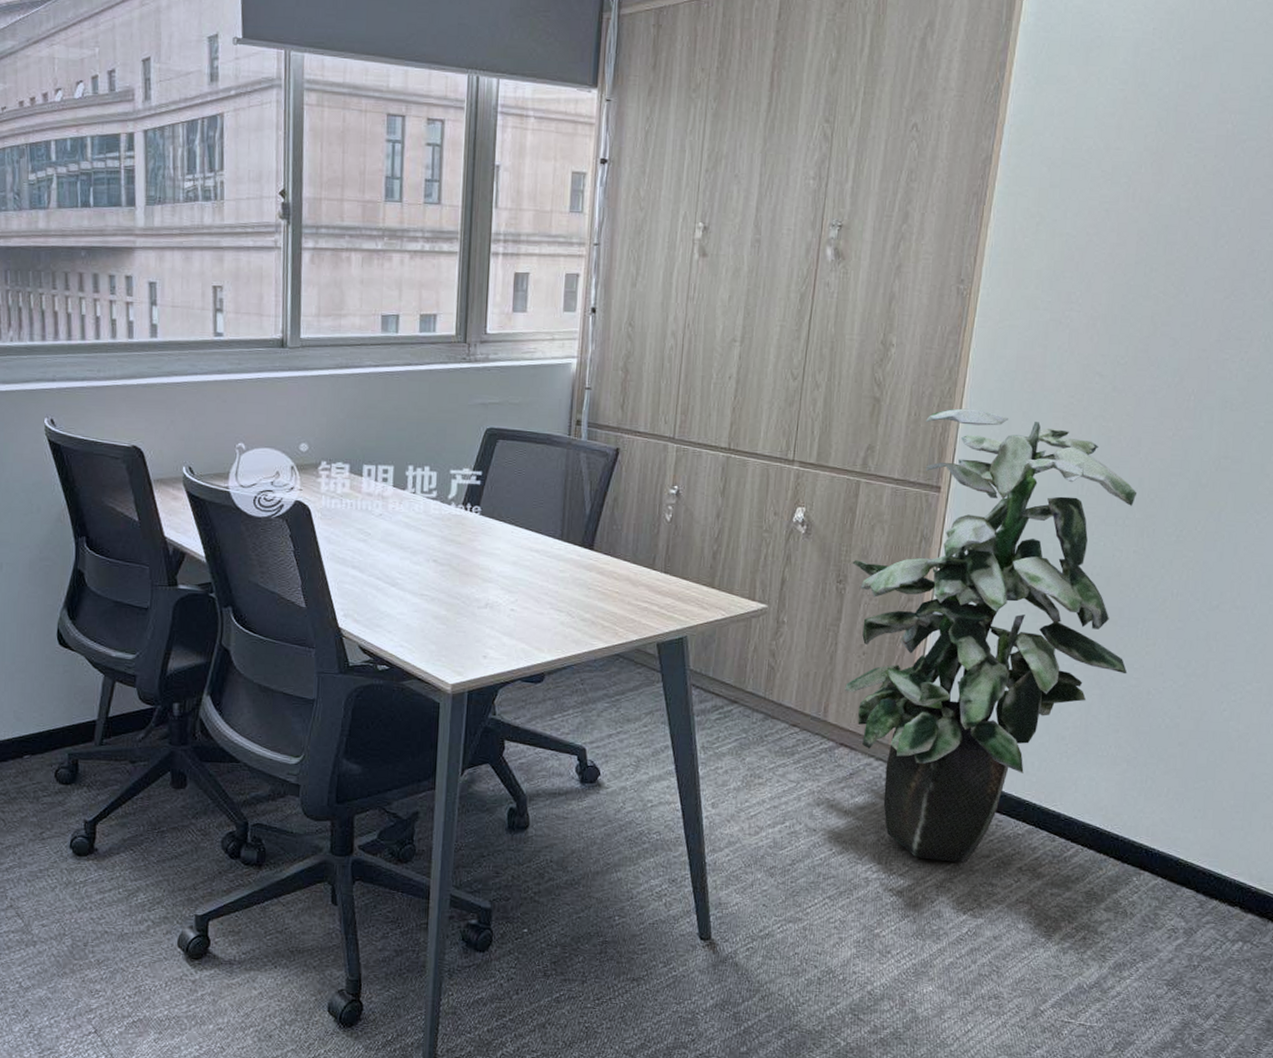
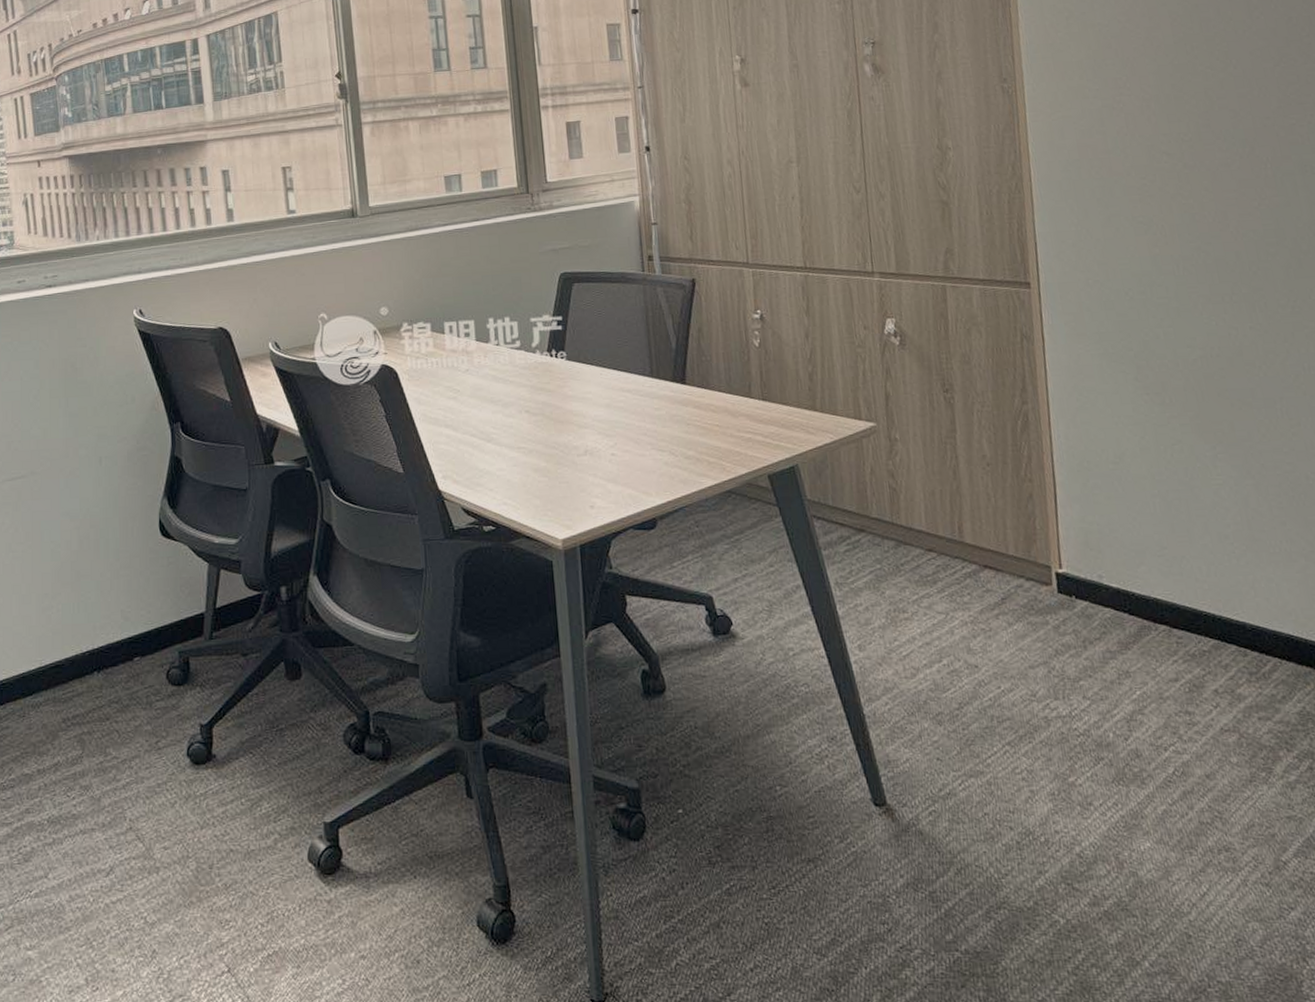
indoor plant: present [845,408,1138,863] -> none [955,201,1278,690]

